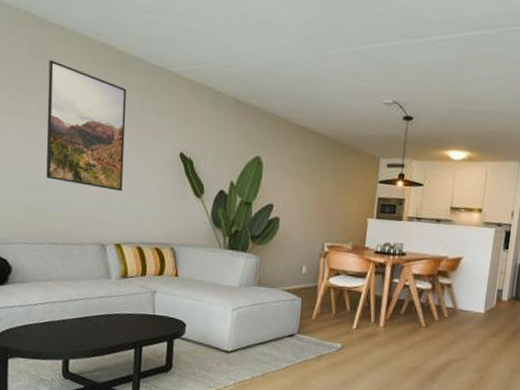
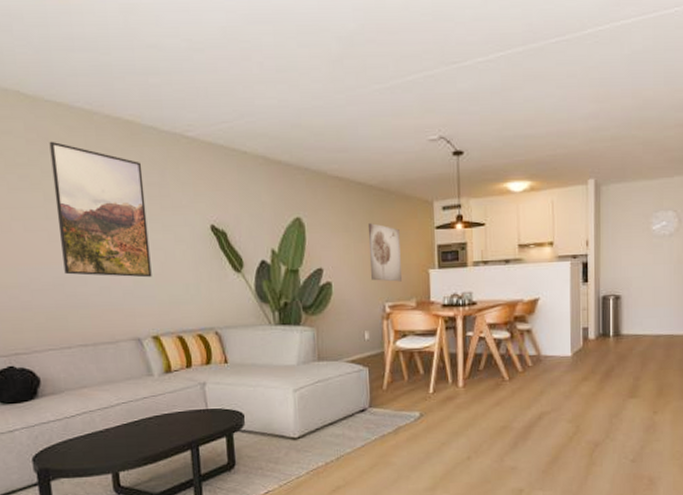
wall art: none [315,170,346,226] -> present [367,223,402,282]

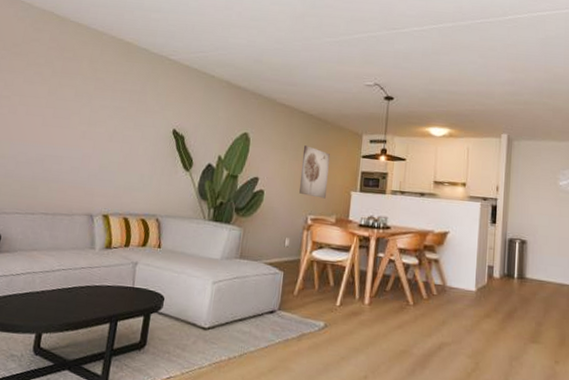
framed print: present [49,141,152,278] -> none [47,50,130,165]

